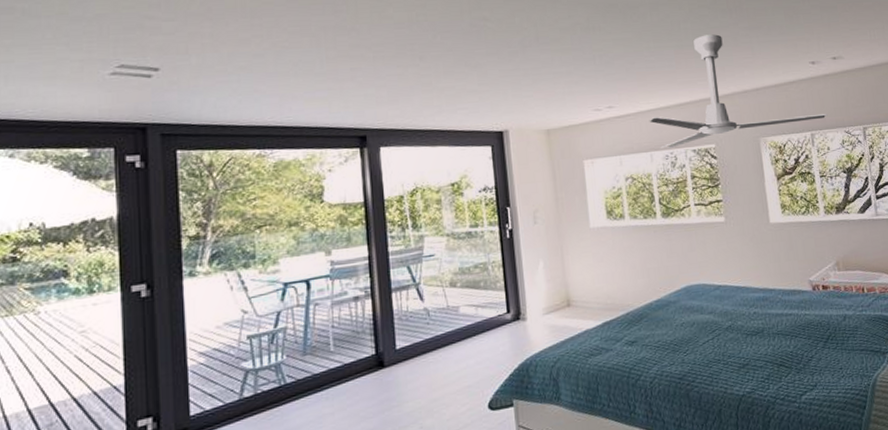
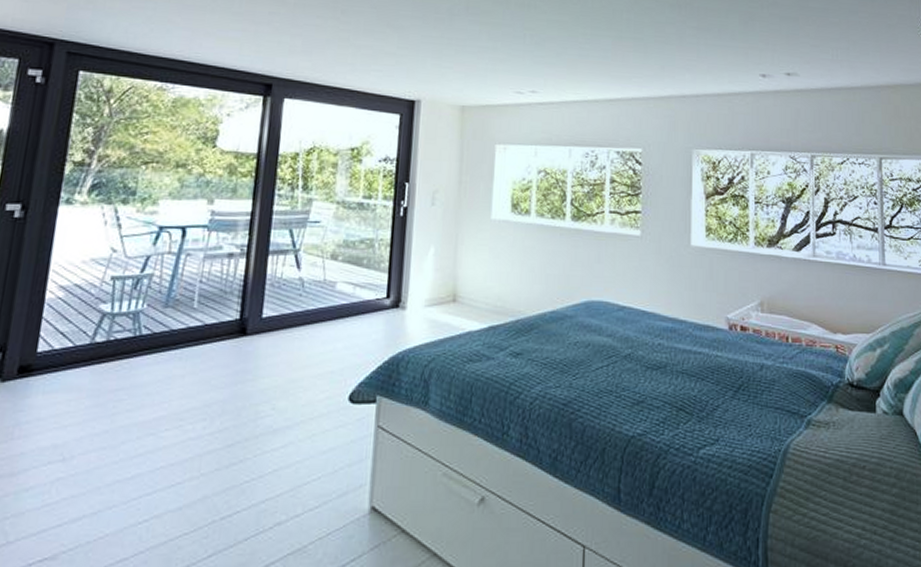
ceiling fan: present [649,34,828,149] -> none [573,29,772,146]

